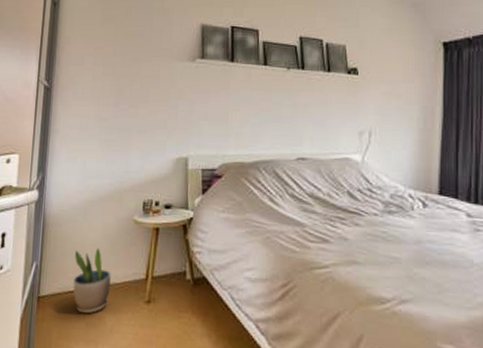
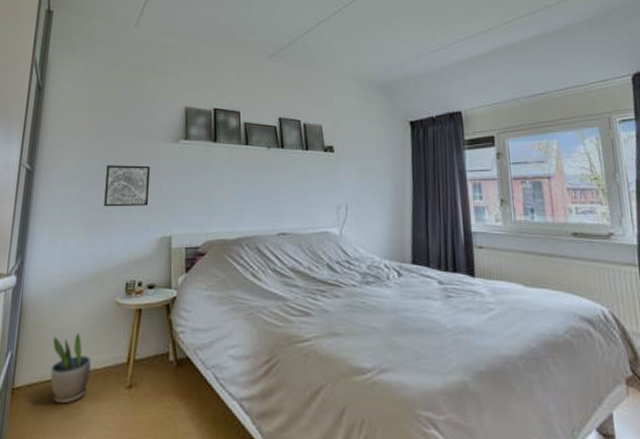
wall art: none [120,84,167,127] -> present [104,165,151,207]

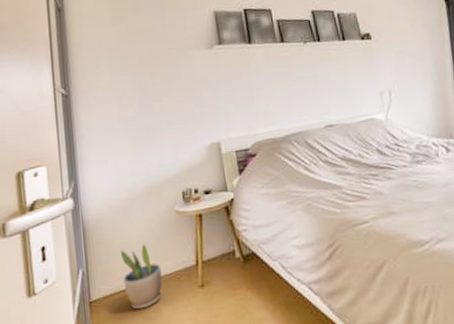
wall art: present [104,165,151,207] -> none [143,75,192,122]

